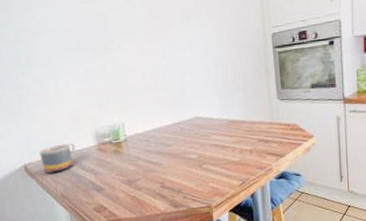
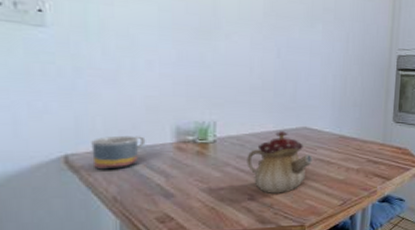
teapot: none [153,123,209,180] -> present [247,131,314,193]

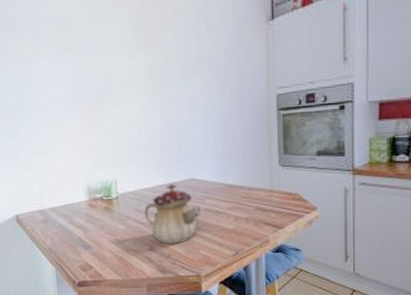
mug: present [91,135,146,170] -> none [31,196,68,226]

